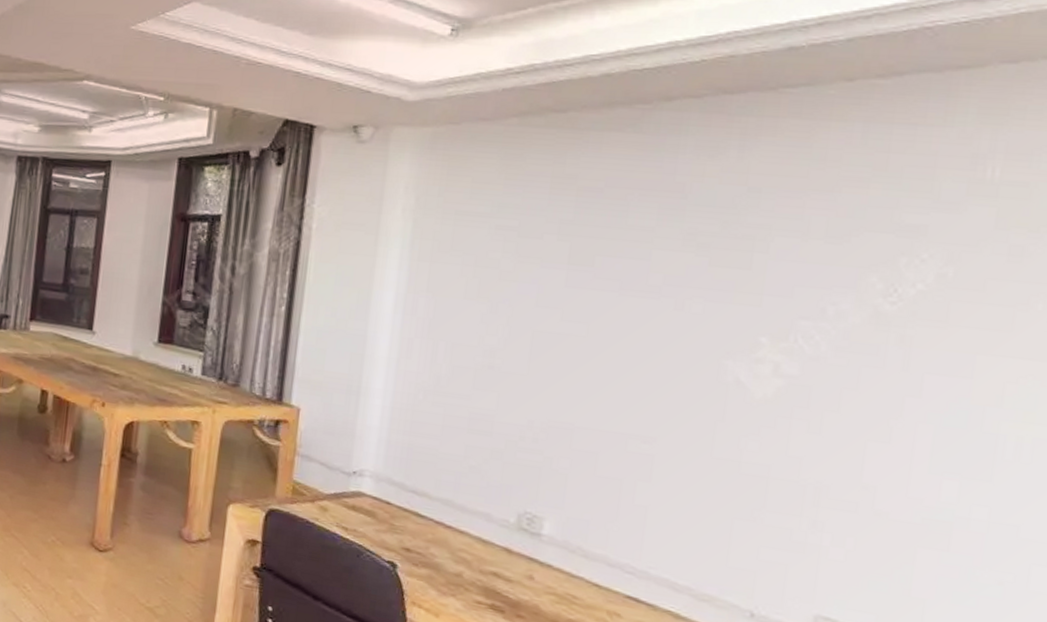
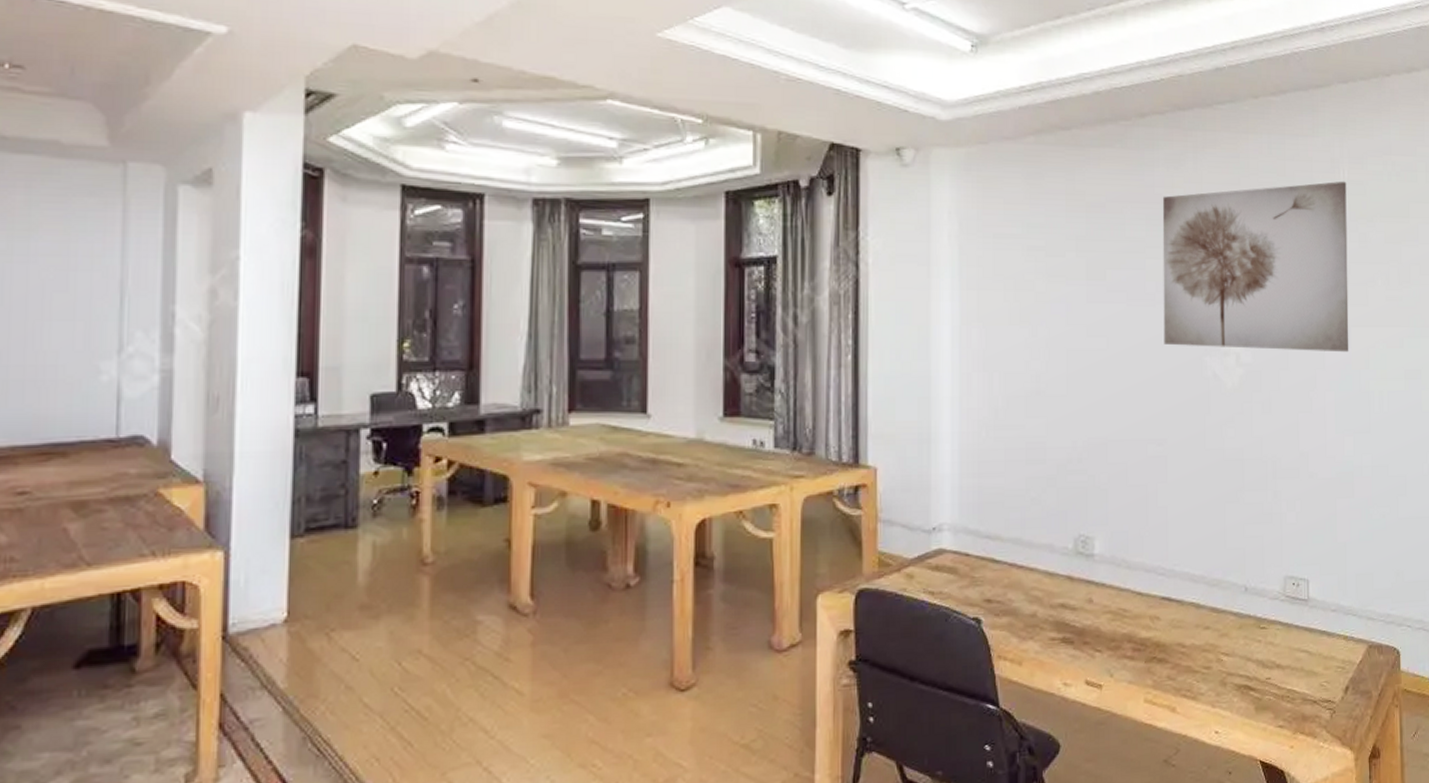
wall art: none [666,180,996,384] -> present [1162,181,1349,352]

